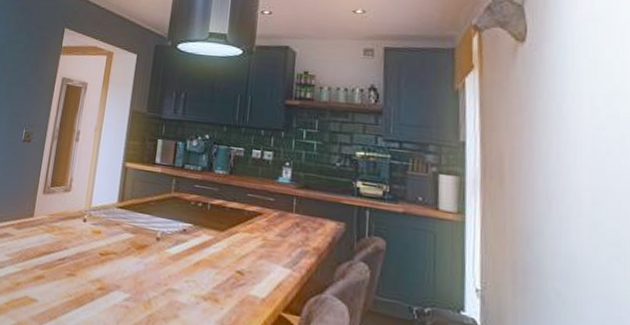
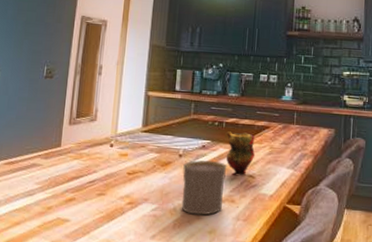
cup: none [157,246,211,314] -> present [181,160,227,215]
teapot: none [209,215,245,272] -> present [225,131,255,177]

